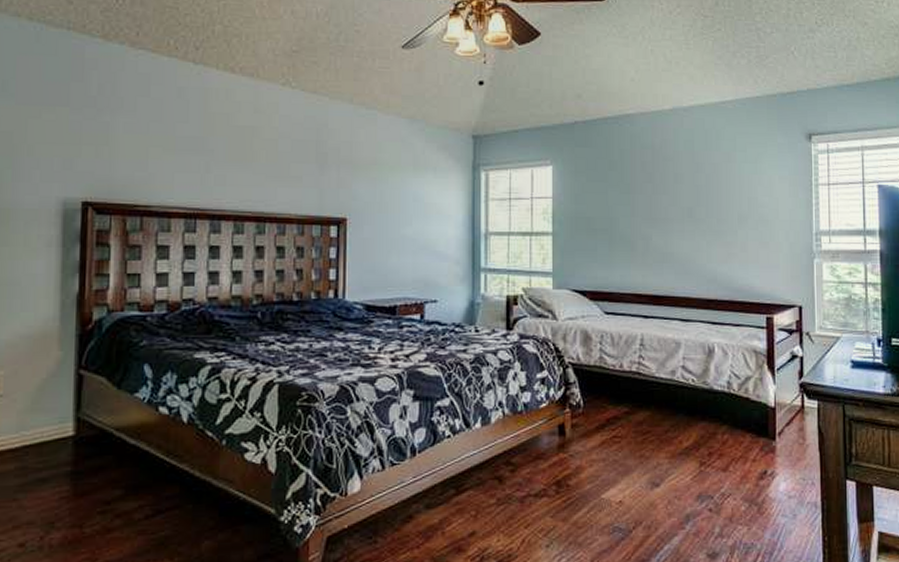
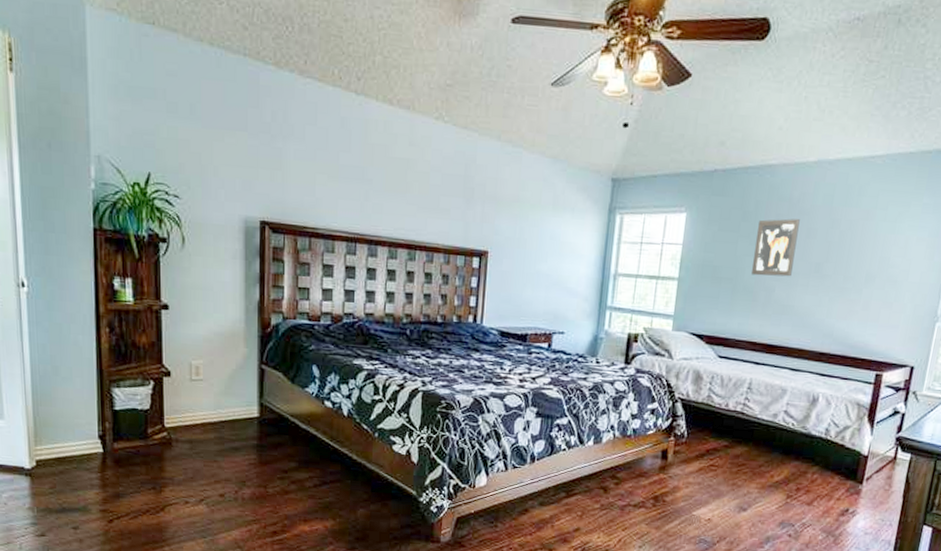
wall art: none [626,165,666,225] -> present [751,218,800,277]

